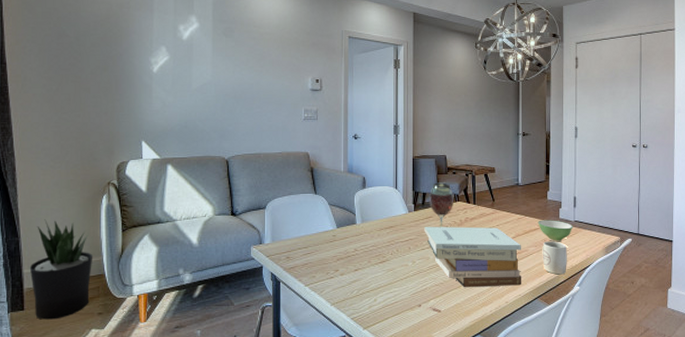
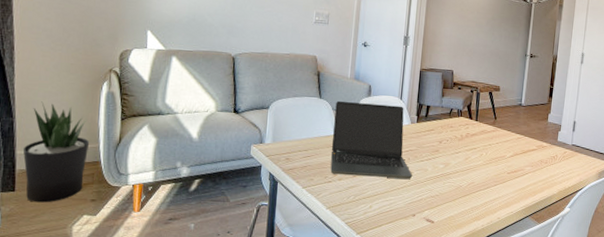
laptop: none [330,195,414,270] -> present [330,100,412,179]
books: present [424,226,521,288] -> none [425,138,518,203]
wineglass: present [430,182,454,228] -> none [432,96,458,141]
bowl: present [537,220,574,242] -> none [536,141,570,164]
mug: present [542,241,567,275] -> none [537,162,562,196]

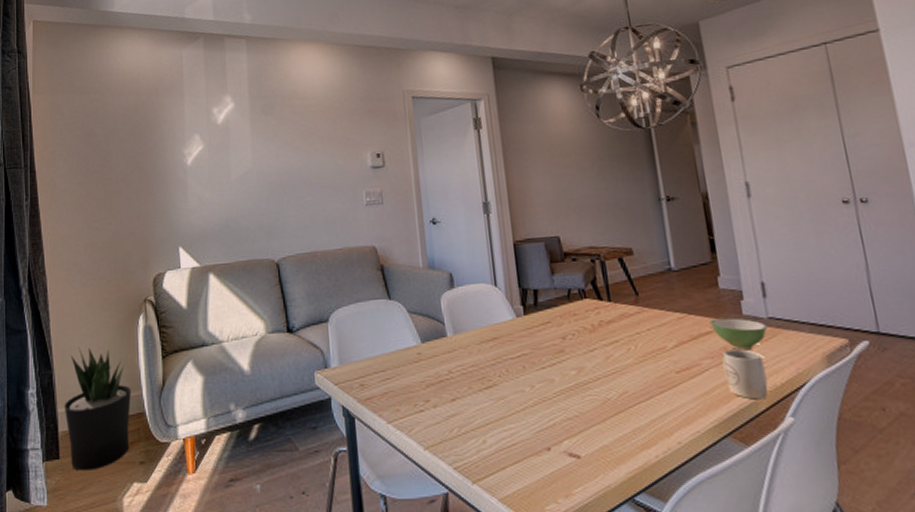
laptop: present [330,100,412,179] -> none [411,295,534,400]
bowl: none [536,141,570,164] -> present [709,317,768,351]
mug: none [537,162,562,196] -> present [722,349,768,400]

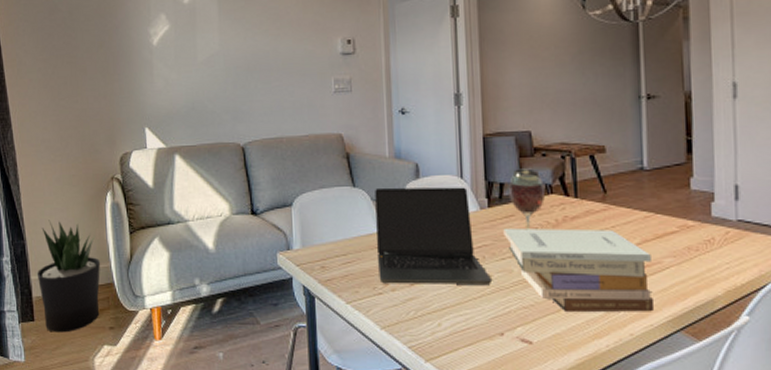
laptop: none [411,295,534,400] -> present [375,187,491,284]
books: none [541,332,698,422] -> present [503,228,653,313]
wineglass: none [543,274,580,337] -> present [509,168,546,230]
bowl: present [709,317,768,351] -> none [676,219,736,251]
mug: present [722,349,768,400] -> none [685,249,727,298]

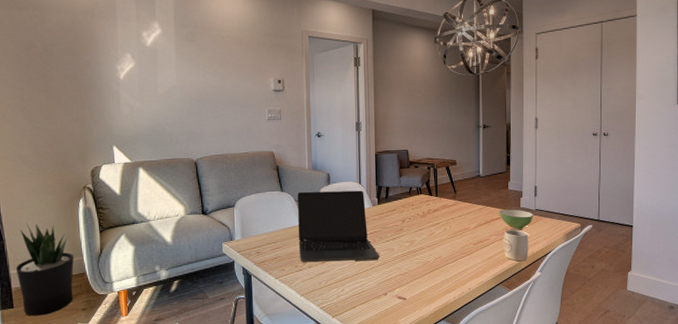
books: present [503,228,653,313] -> none [388,218,484,277]
wineglass: present [509,168,546,230] -> none [393,176,417,220]
bowl: none [676,219,736,251] -> present [499,209,534,231]
mug: none [685,249,727,298] -> present [503,229,528,262]

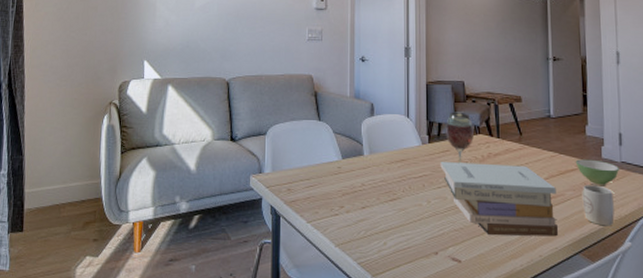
planter: present [15,223,74,316] -> none [30,138,92,244]
laptop: present [297,190,379,263] -> none [335,122,429,209]
books: none [388,218,484,277] -> present [440,161,558,237]
wineglass: none [393,176,417,220] -> present [446,112,475,164]

